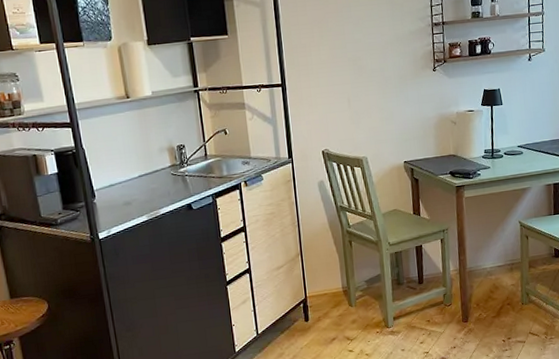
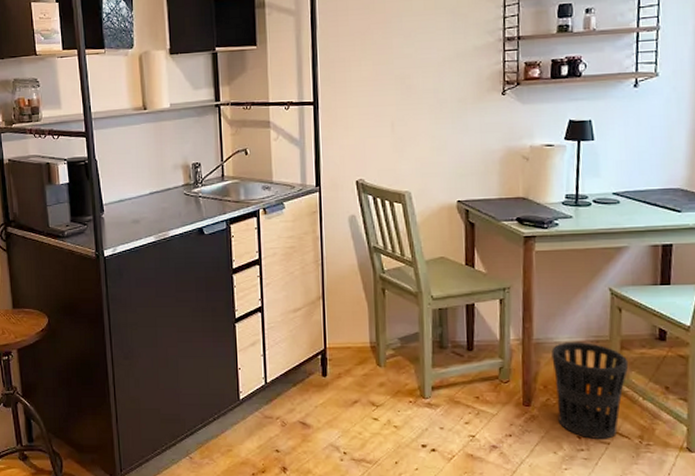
wastebasket: none [481,265,535,341] -> present [551,341,629,439]

